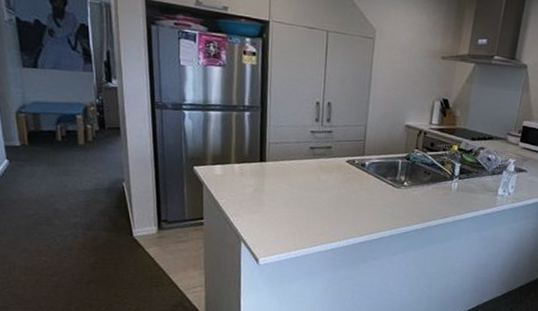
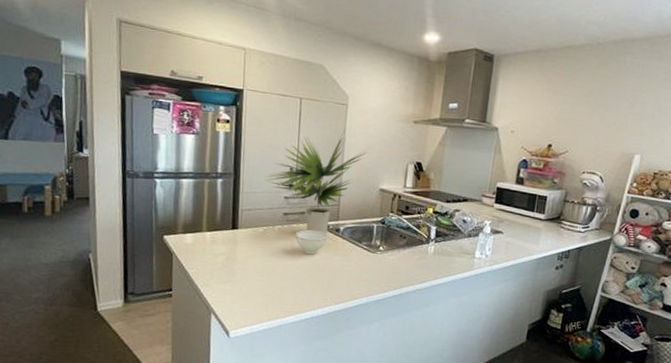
plant: none [292,65,394,169] -> present [265,130,367,234]
bowl: none [321,164,354,189] -> present [295,229,328,255]

